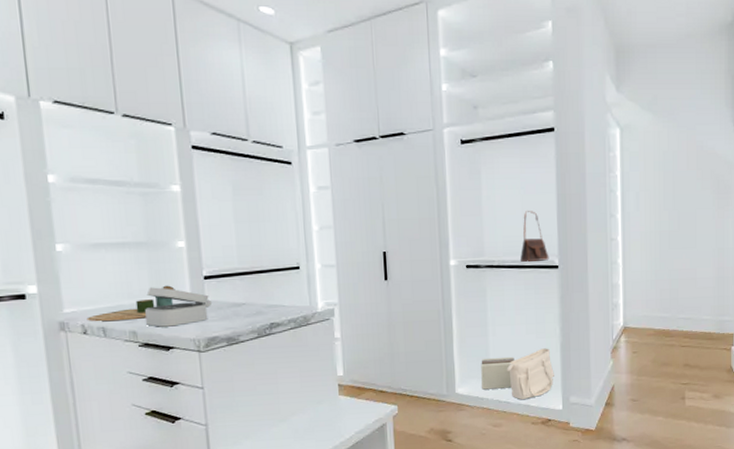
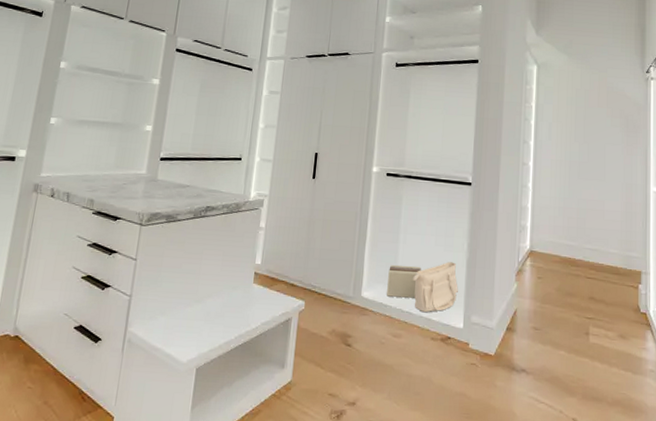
decorative tray: present [87,285,175,322] -> none [57,162,135,189]
jewelry box: present [145,287,211,327] -> none [104,162,161,199]
shoulder bag: present [520,211,549,263] -> none [437,130,464,177]

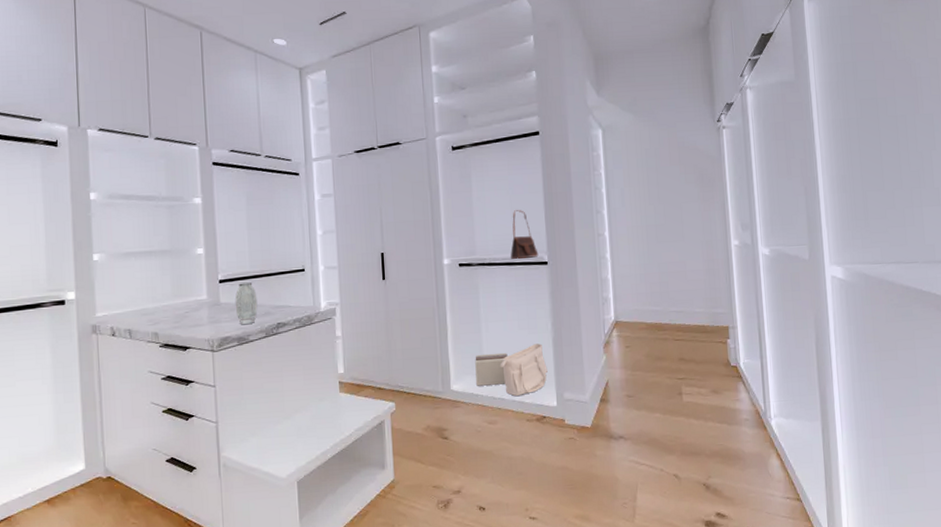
vase: none [170,163,193,204] -> present [235,282,258,325]
shoulder bag: none [437,130,464,177] -> present [511,210,539,260]

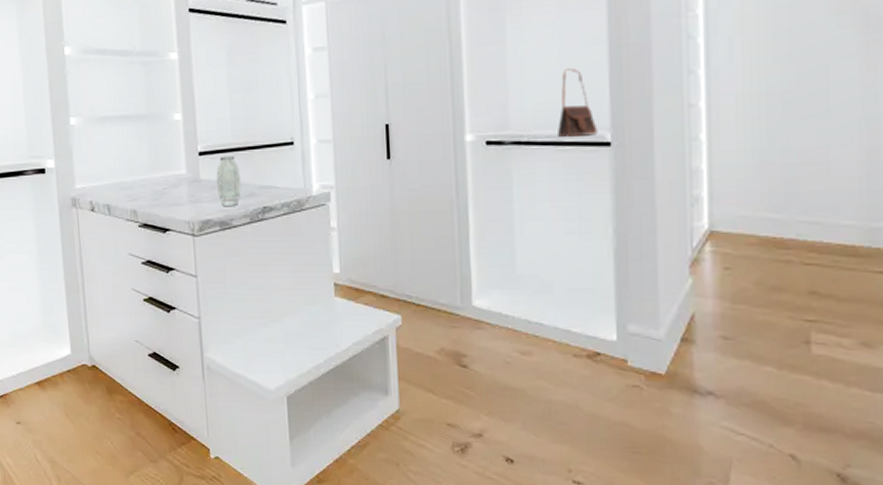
box: present [475,352,508,386] -> none [505,263,549,305]
shoulder bag: present [500,343,548,397] -> none [538,255,605,323]

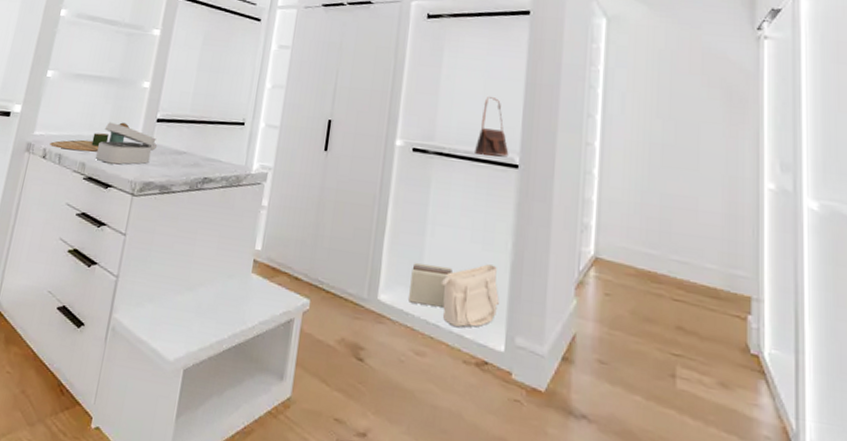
decorative tray: none [94,161,172,199] -> present [49,122,130,152]
jewelry box: none [145,163,205,207] -> present [96,122,157,165]
vase: present [216,156,241,207] -> none [165,126,191,173]
box: none [505,263,549,305] -> present [409,262,453,308]
shoulder bag: none [538,255,605,323] -> present [440,264,499,328]

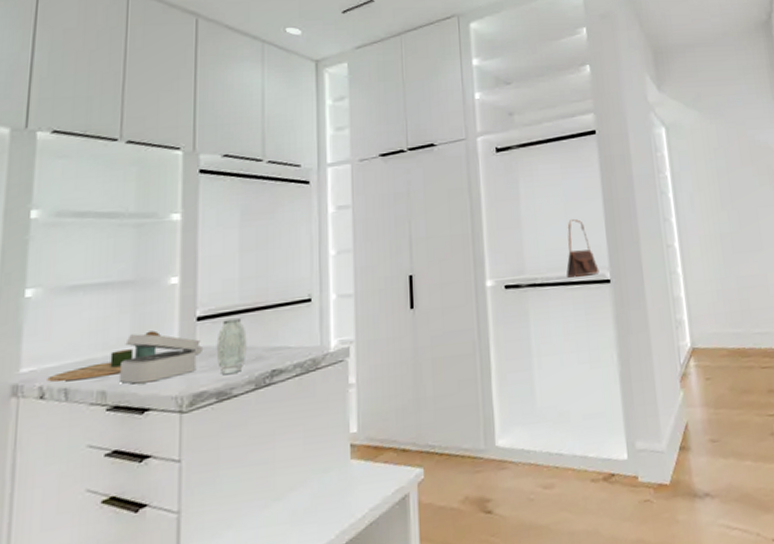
vase: none [165,126,191,173] -> present [216,318,247,375]
box: present [409,262,453,308] -> none [525,393,566,440]
shoulder bag: present [440,264,499,328] -> none [556,380,615,451]

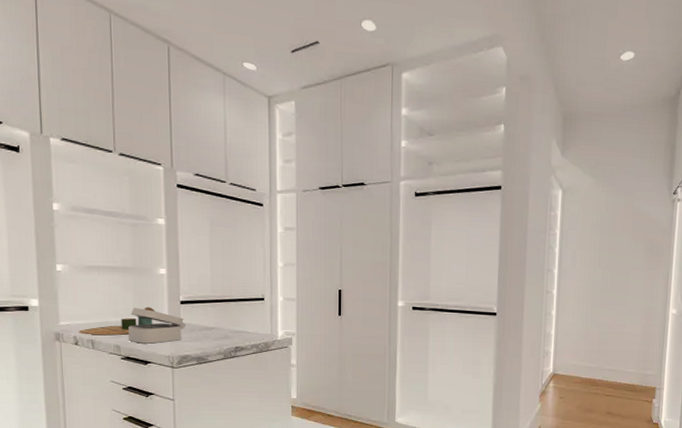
vase: present [216,318,247,375] -> none [195,306,217,346]
shoulder bag: present [566,219,600,278] -> none [462,261,489,309]

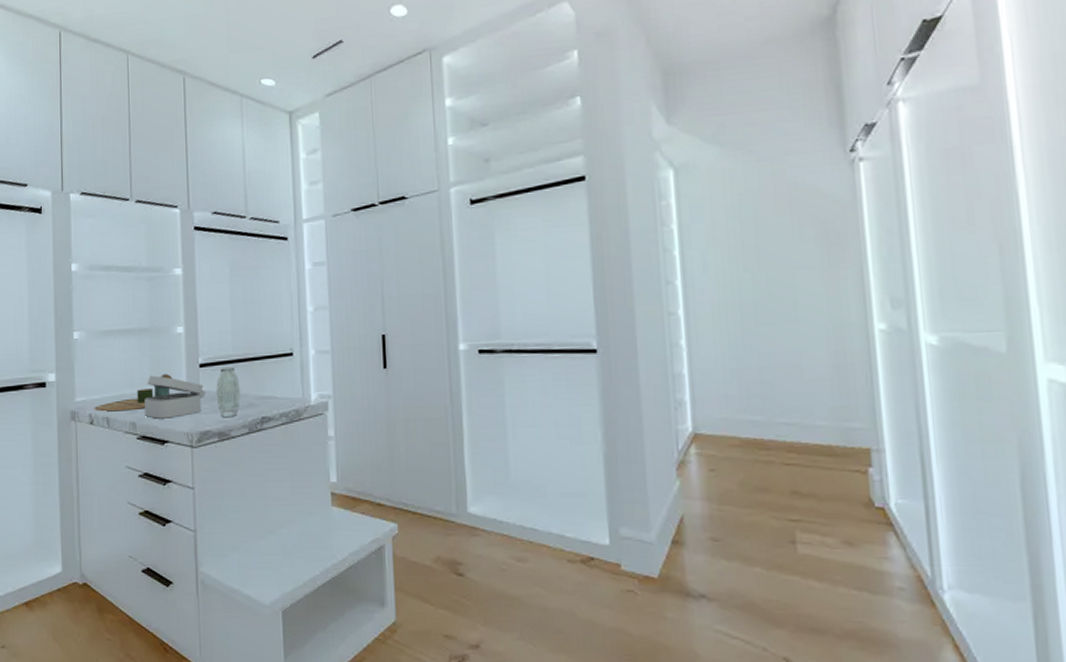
vase: none [195,306,217,346] -> present [216,368,241,418]

